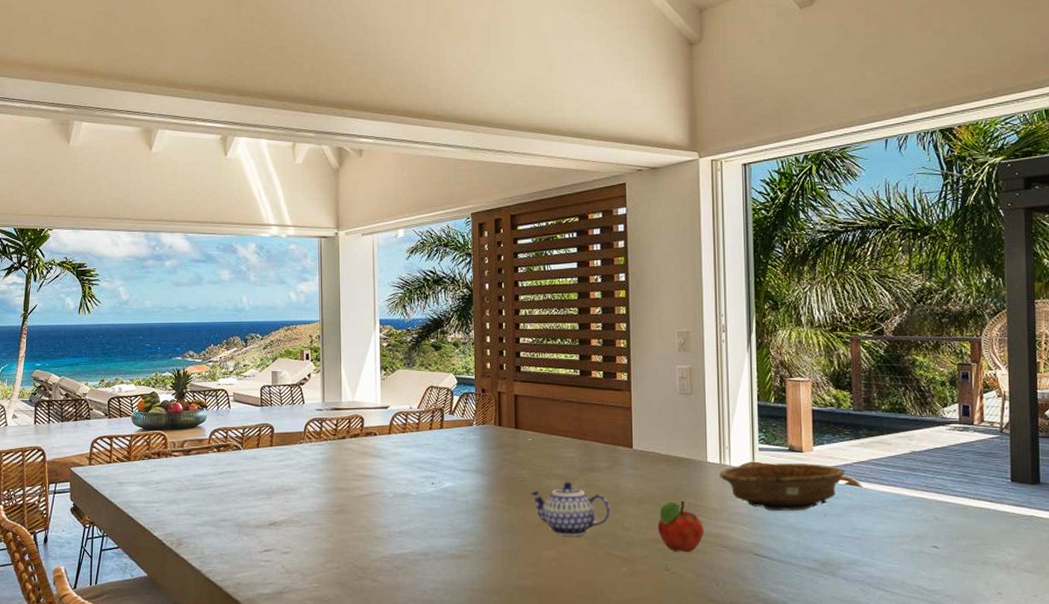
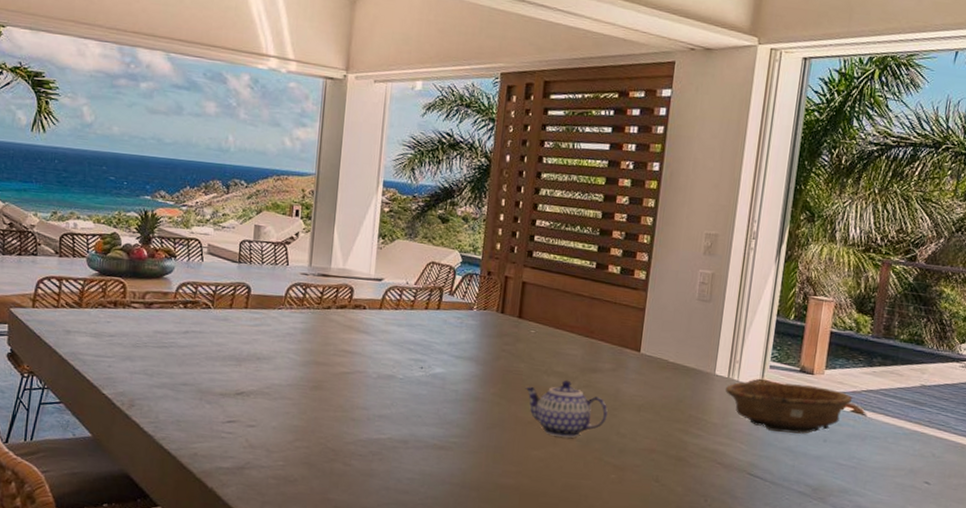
fruit: present [657,500,704,553] -> none [653,412,701,466]

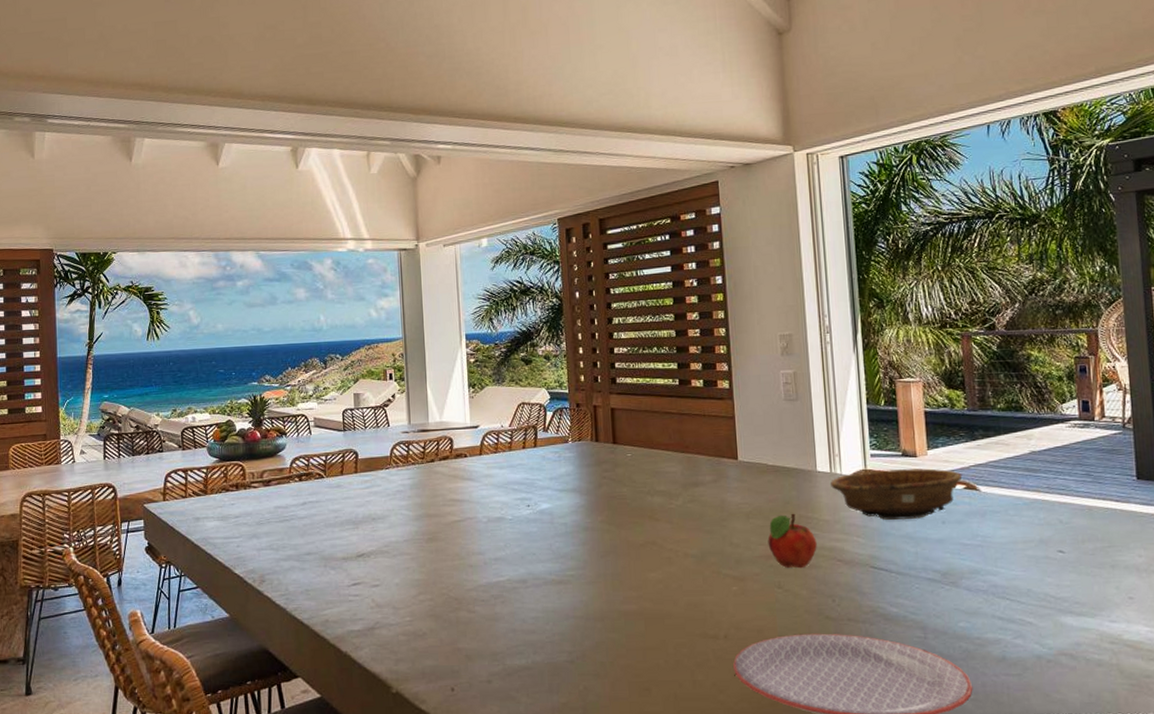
teapot: present [525,380,608,438] -> none [631,497,717,556]
fruit: none [653,412,701,466] -> present [767,513,817,569]

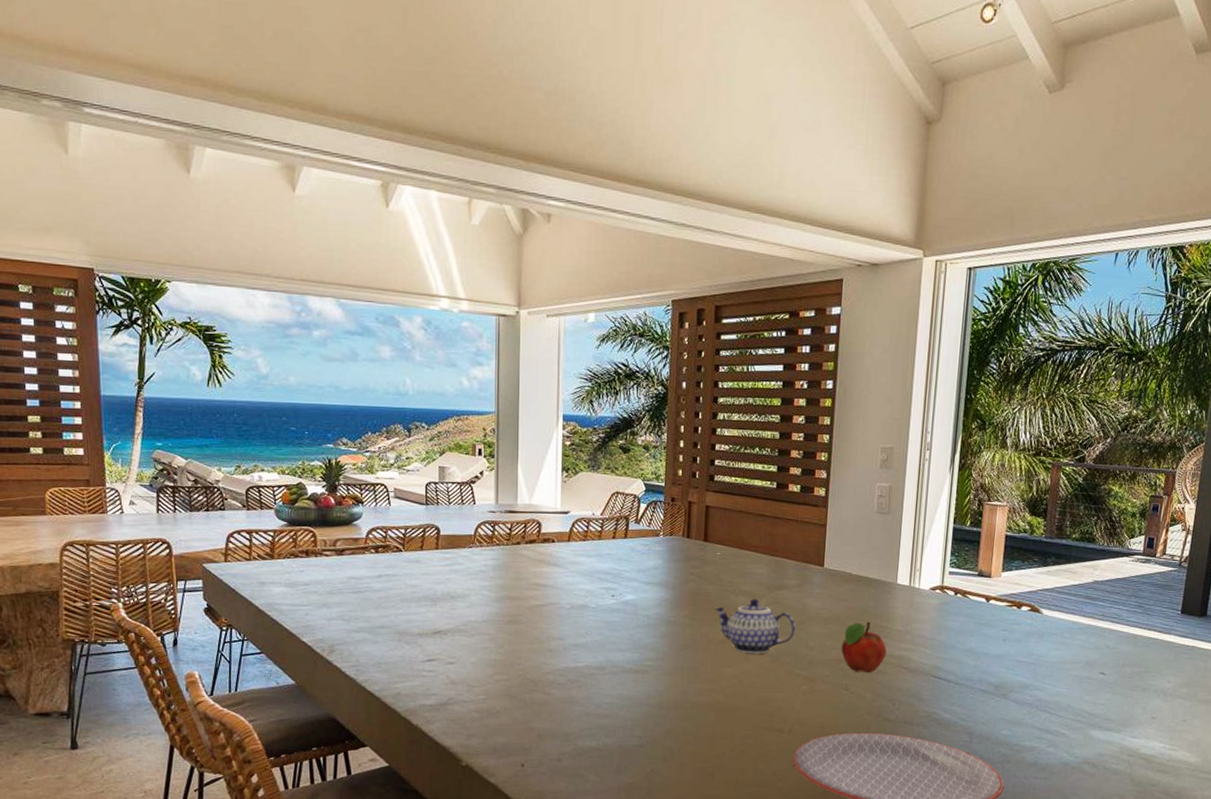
teapot: none [631,497,717,556] -> present [715,598,796,654]
decorative bowl: present [831,468,963,520] -> none [908,587,1029,635]

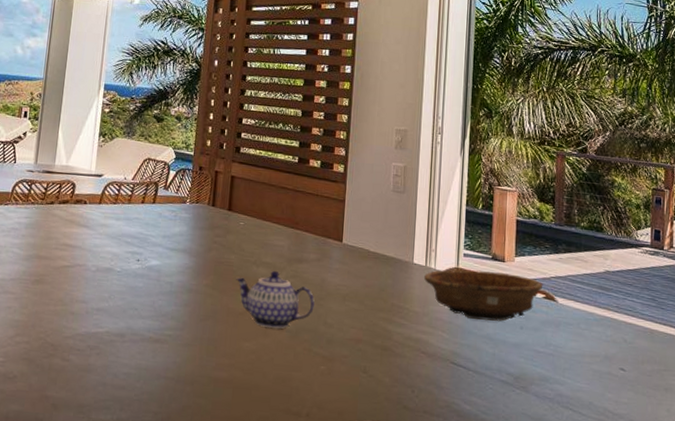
fruit: present [841,621,887,673] -> none [359,300,405,356]
decorative bowl: none [908,587,1029,635] -> present [424,269,543,322]

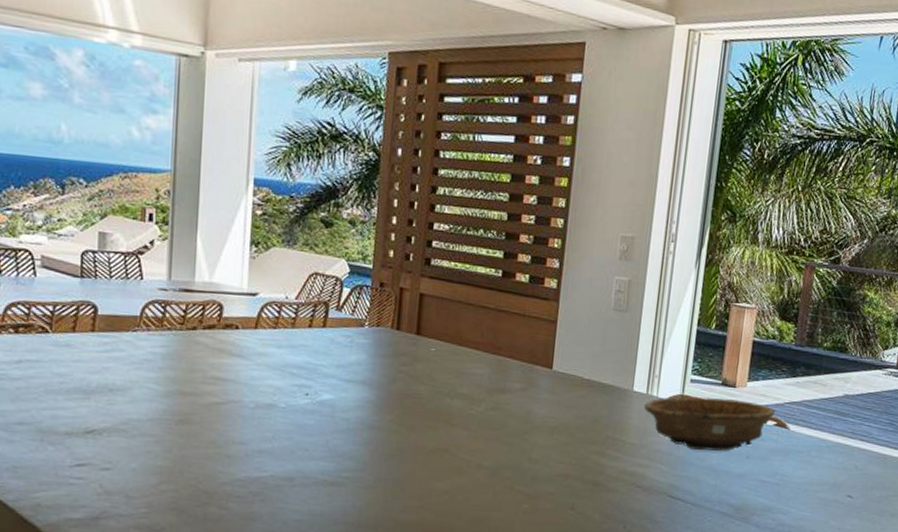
teapot: present [236,270,315,329] -> none [426,402,518,467]

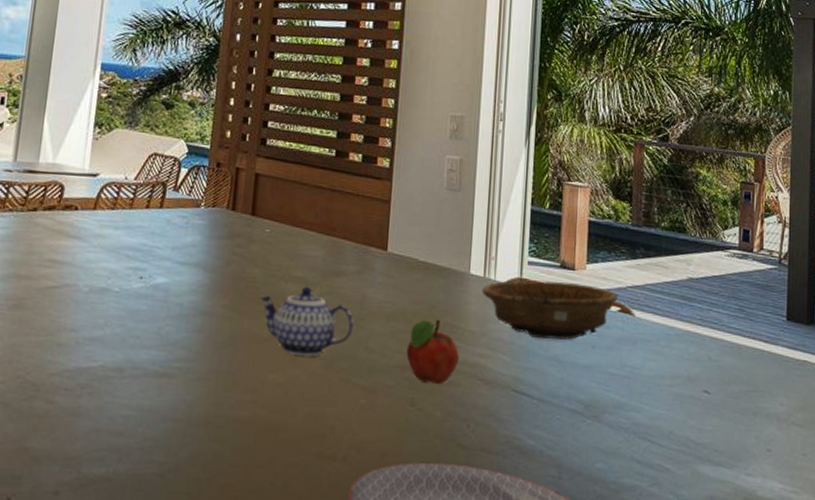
teapot: none [426,402,518,467] -> present [260,286,354,357]
fruit: none [568,432,619,491] -> present [406,319,459,385]

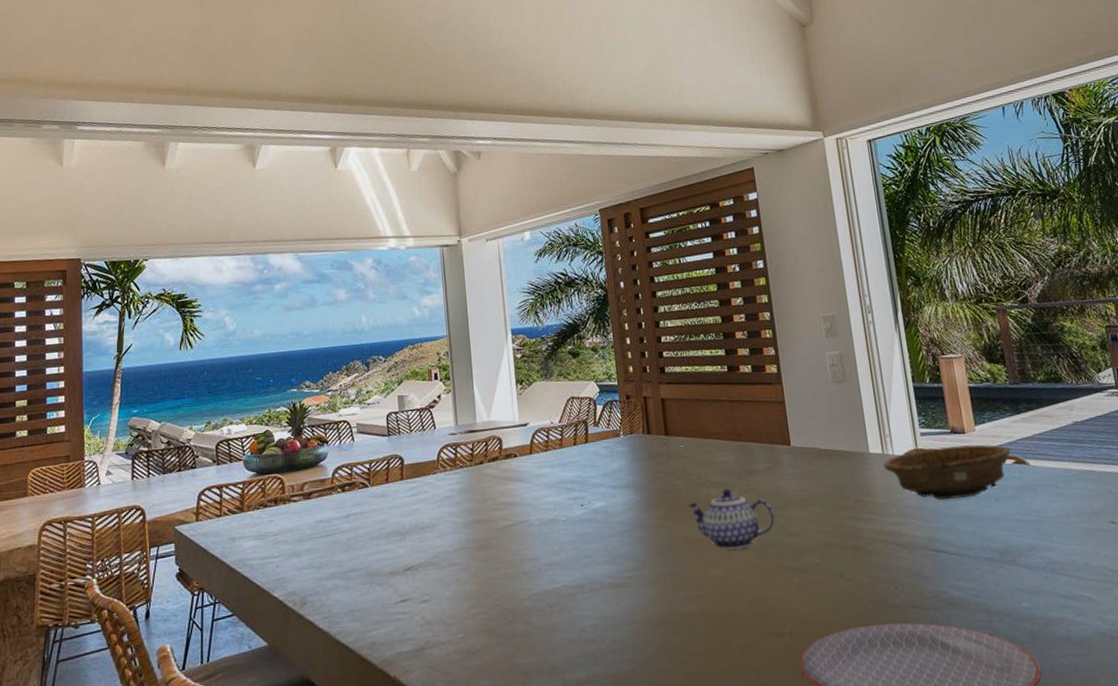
fruit: present [406,319,459,385] -> none [826,498,876,556]

